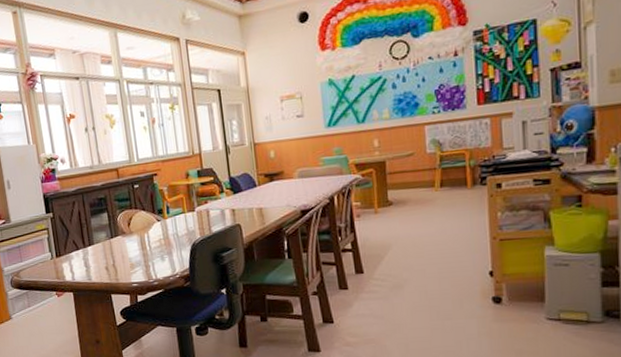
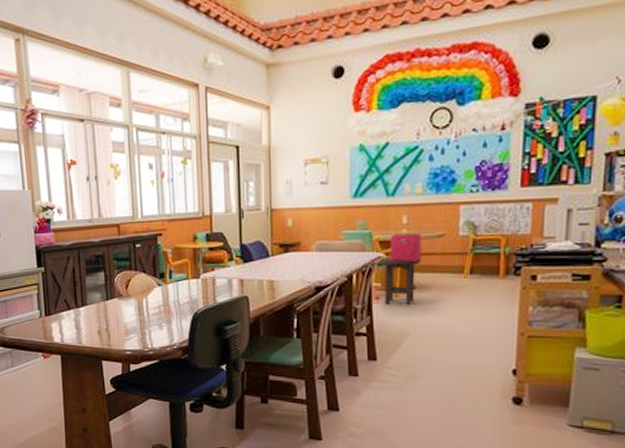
stool: none [358,177,395,222] -> present [380,258,422,305]
storage bin: none [364,153,395,182] -> present [390,233,422,262]

